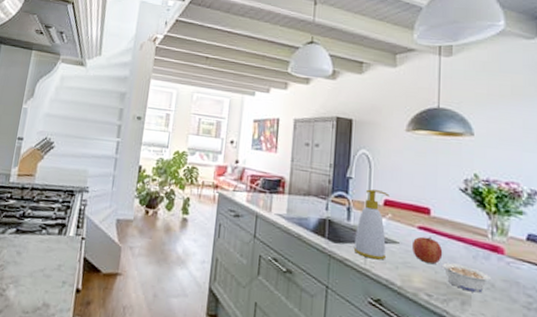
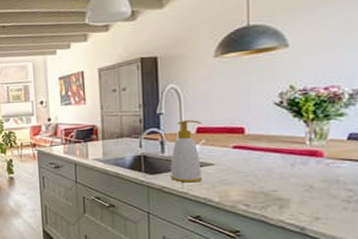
fruit: present [413,236,443,264] -> none [228,153,259,177]
legume: present [441,262,491,293] -> none [258,173,309,196]

